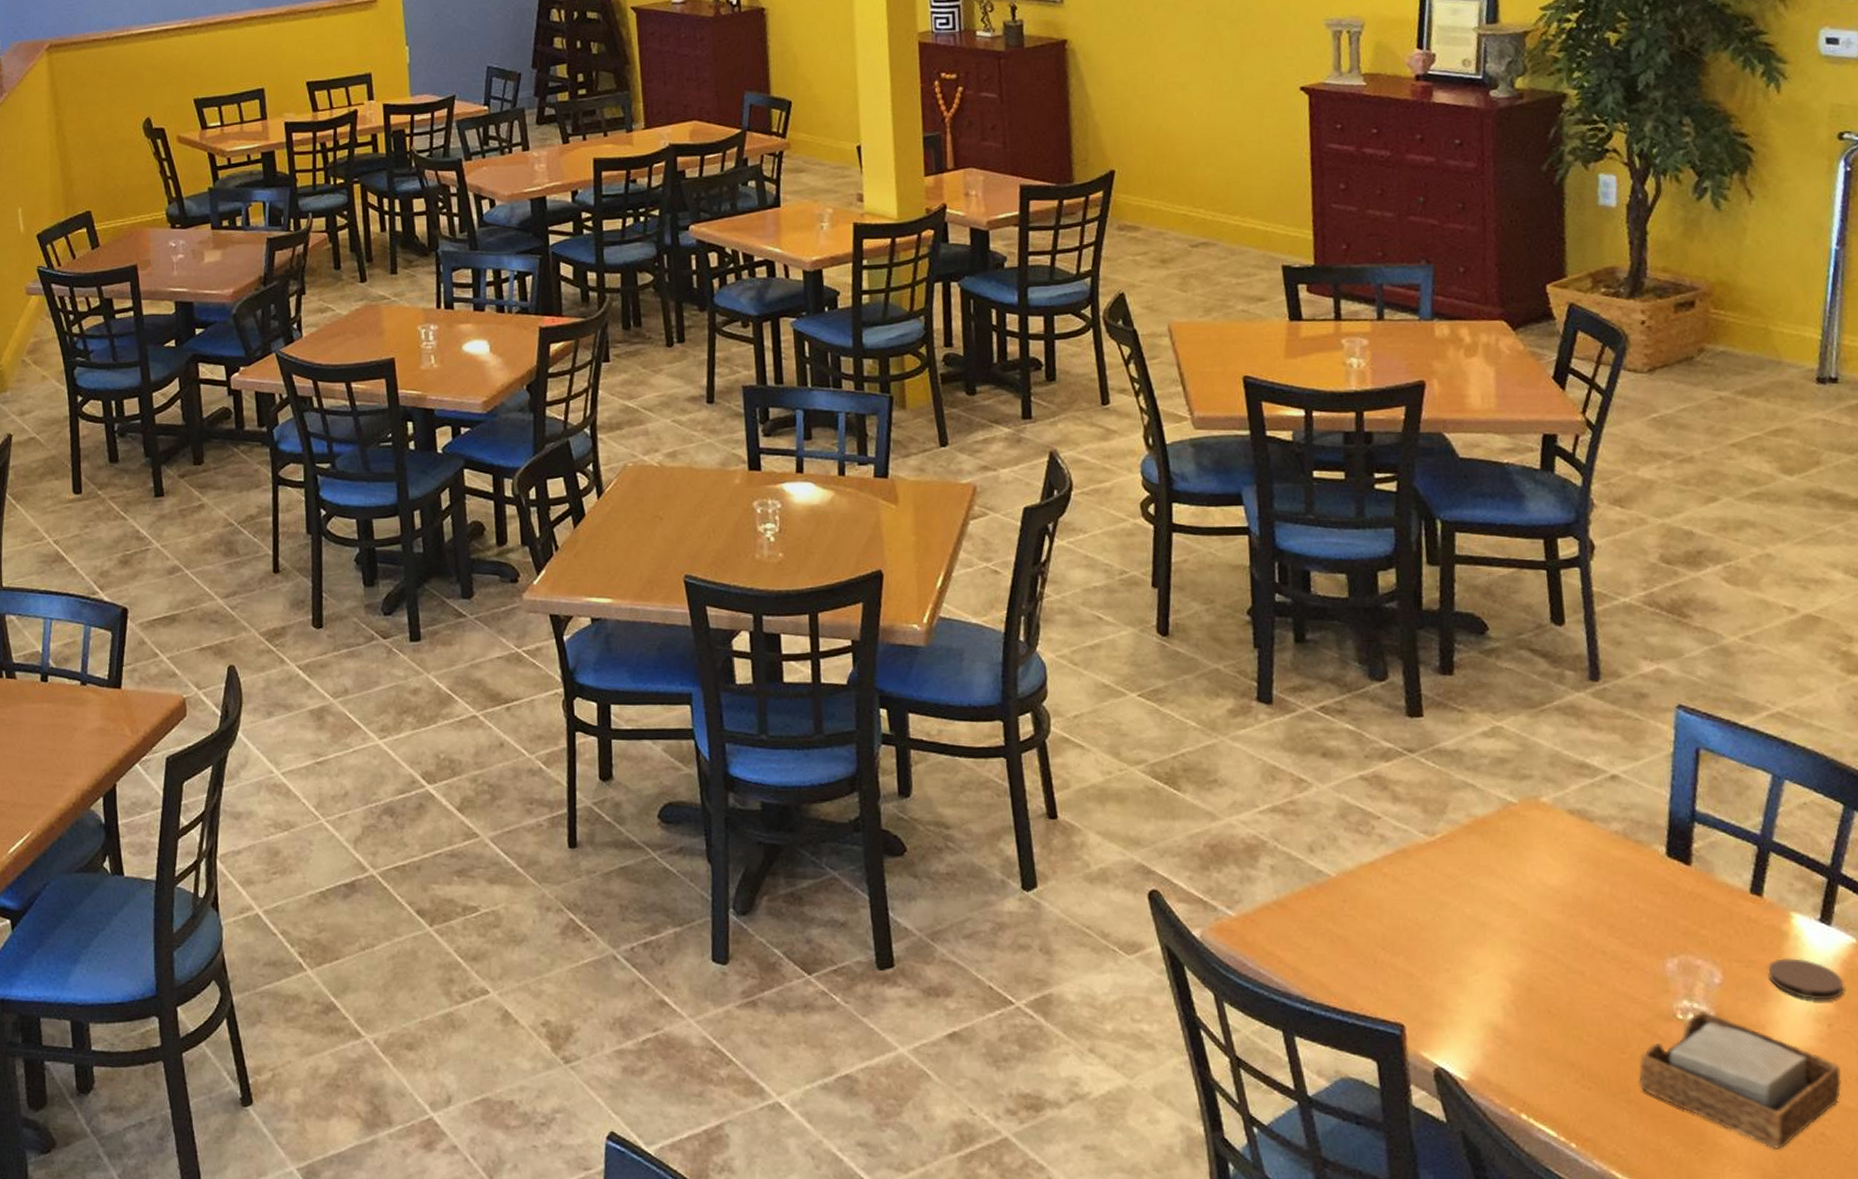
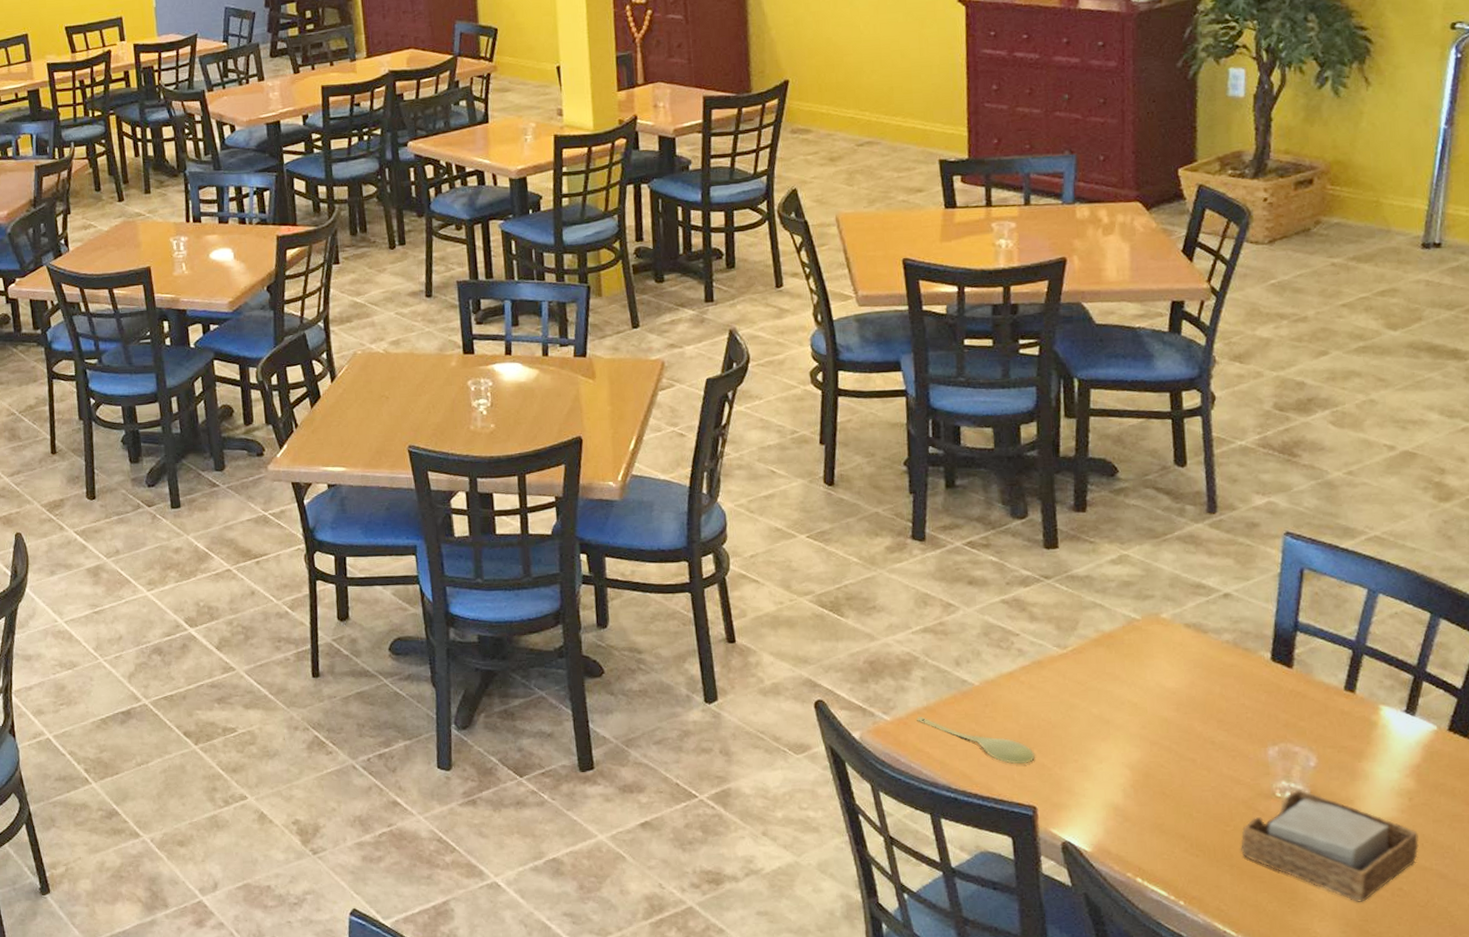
spoon: none [1265,913,1402,972] -> present [916,717,1036,764]
coaster: present [1768,958,1844,1001] -> none [1358,743,1425,779]

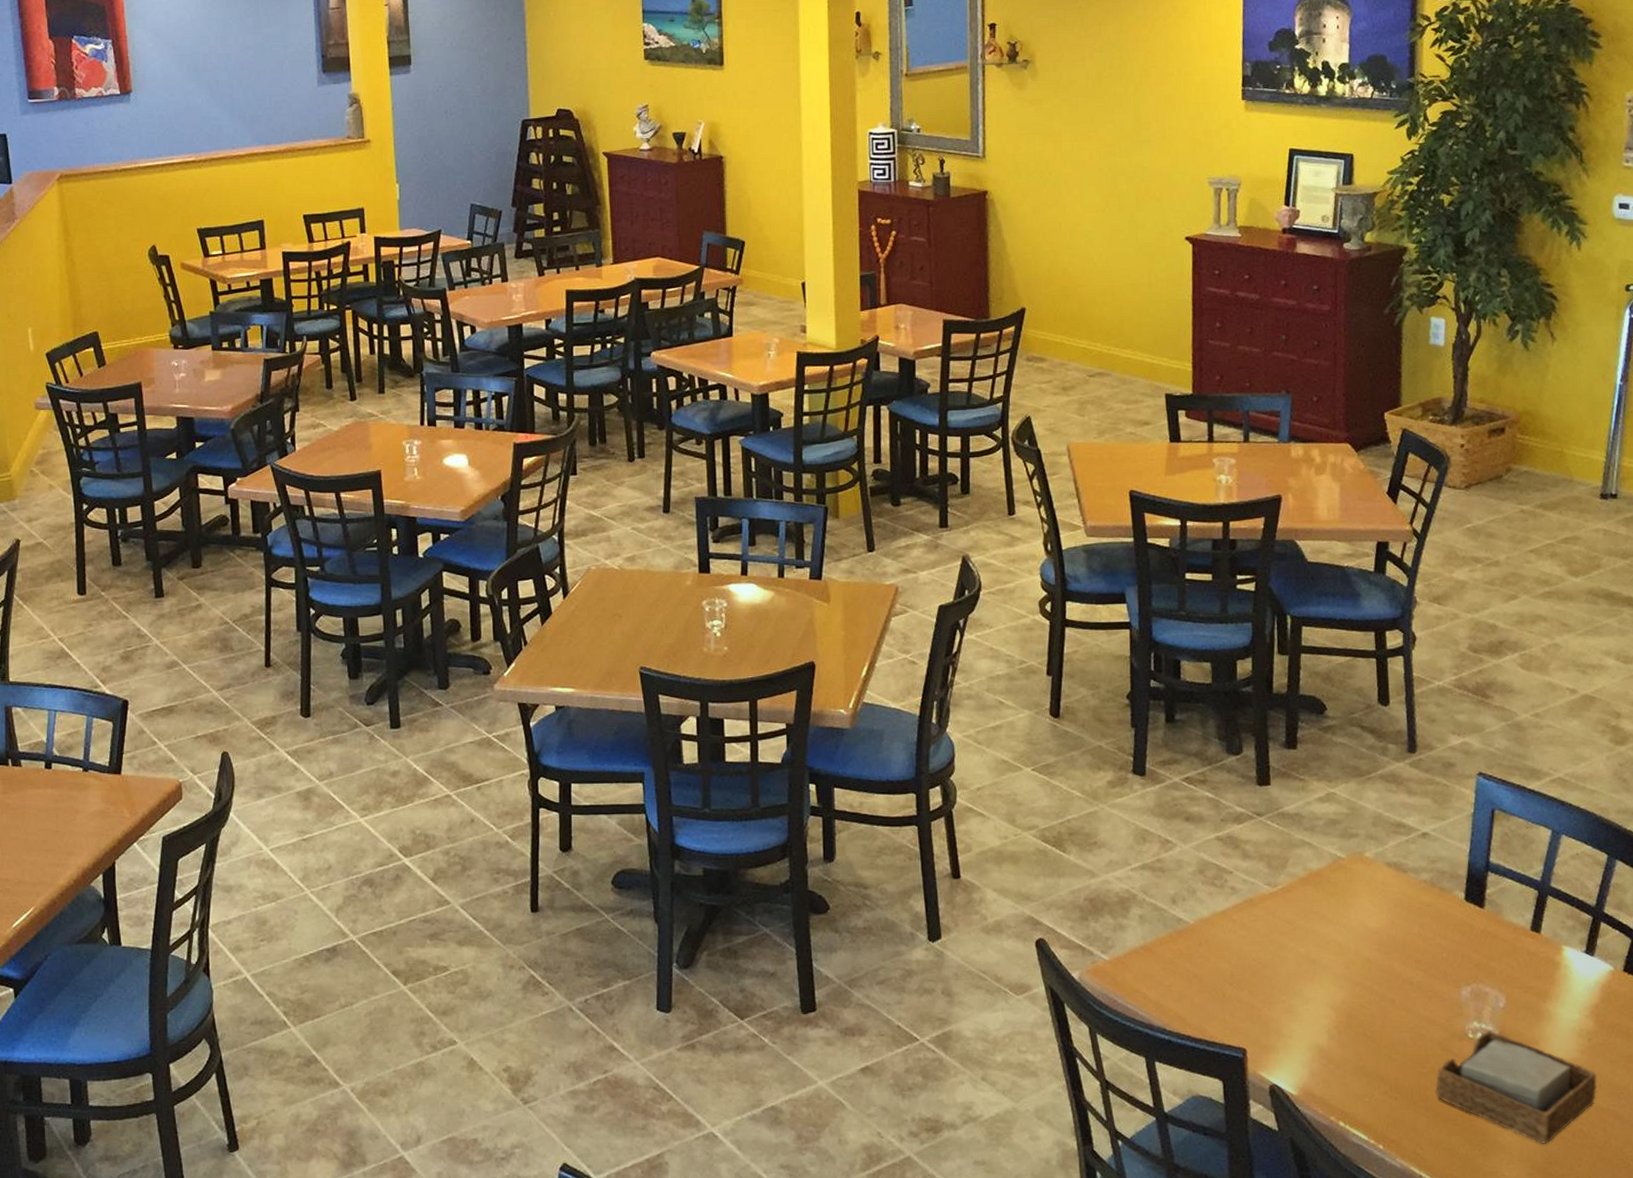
spoon: present [916,717,1036,764] -> none [1134,956,1246,1005]

